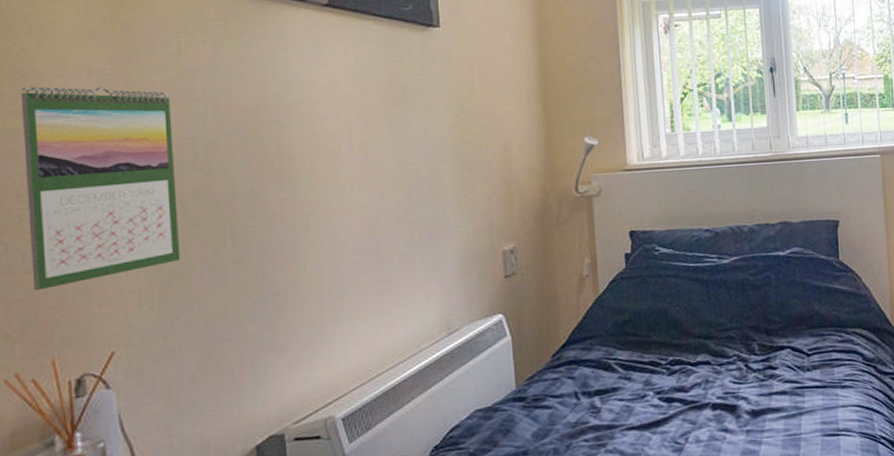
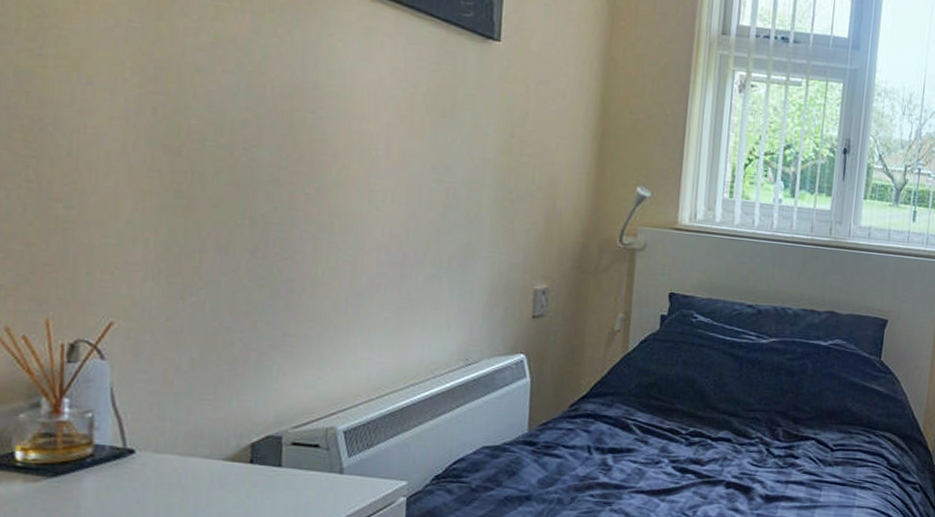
calendar: present [20,86,181,291] -> none [33,26,200,245]

